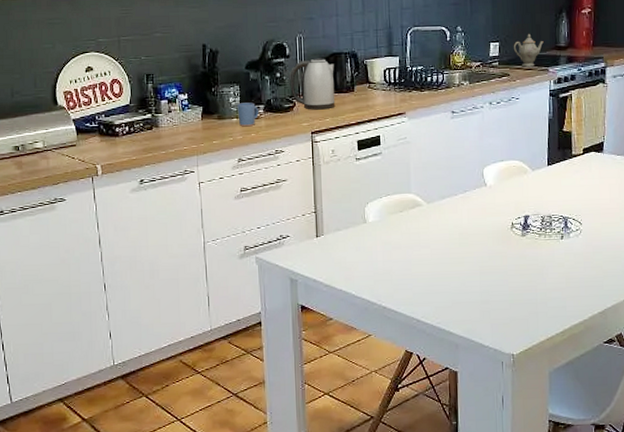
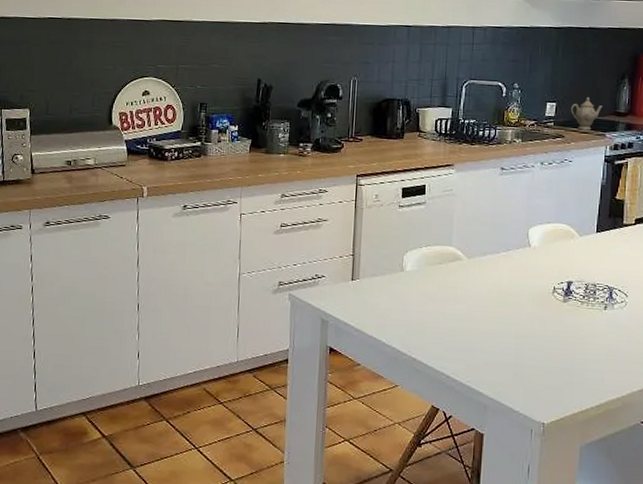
mug: present [237,102,258,127] -> none [285,139,306,164]
kettle: present [290,58,336,110] -> none [340,102,386,154]

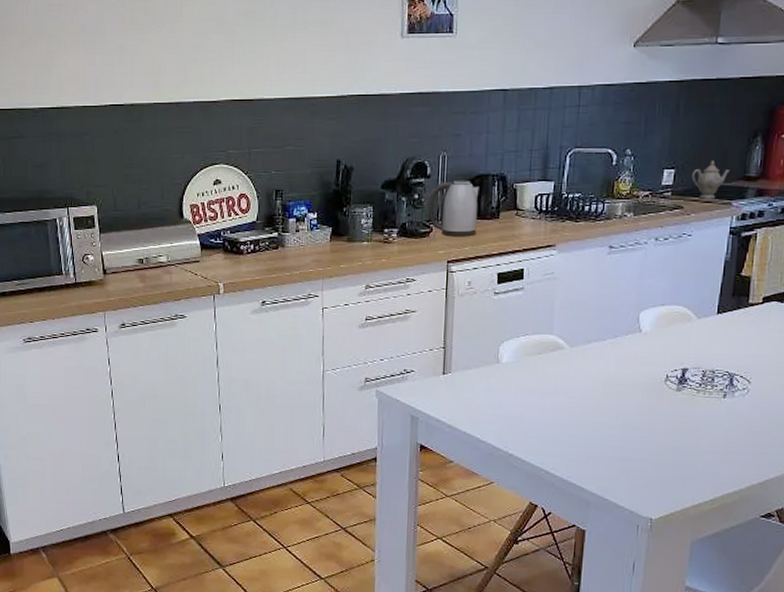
kettle: none [340,102,386,154] -> present [428,179,479,237]

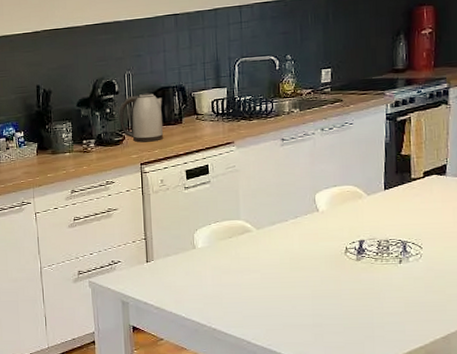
teapot: present [691,160,730,199] -> none [346,57,380,92]

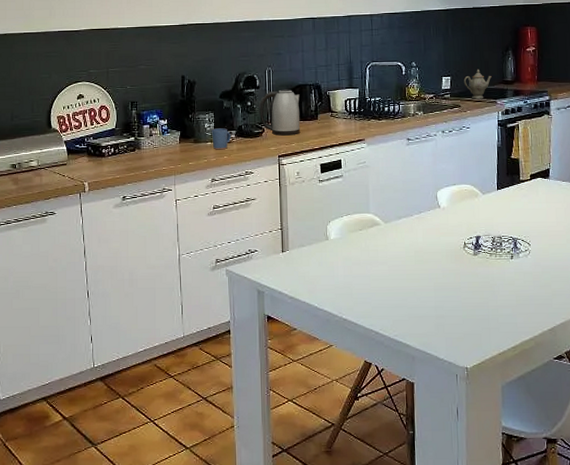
mug: none [70,137,90,160] -> present [212,128,231,150]
teapot: none [346,57,380,92] -> present [463,69,492,99]

